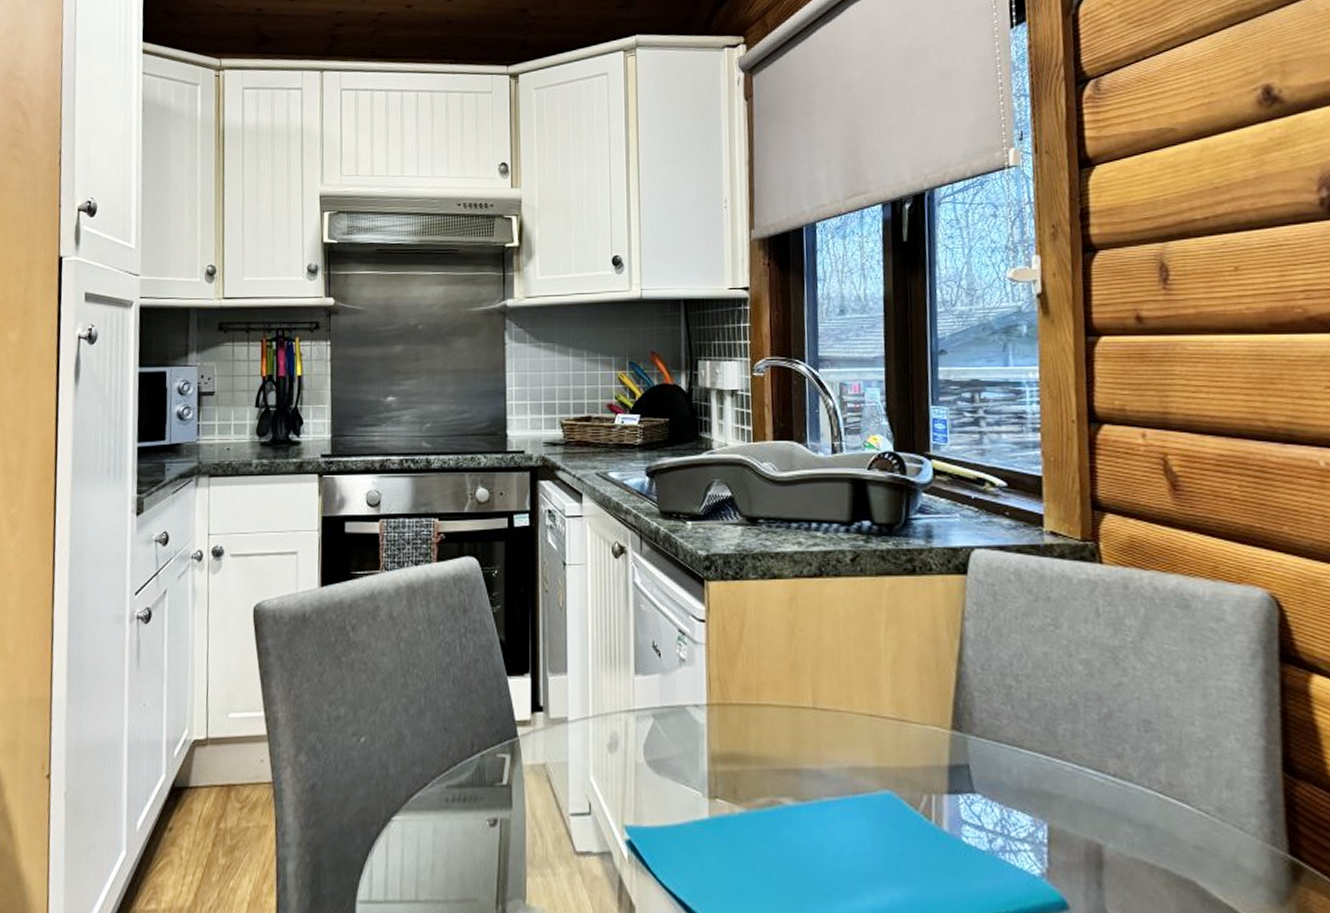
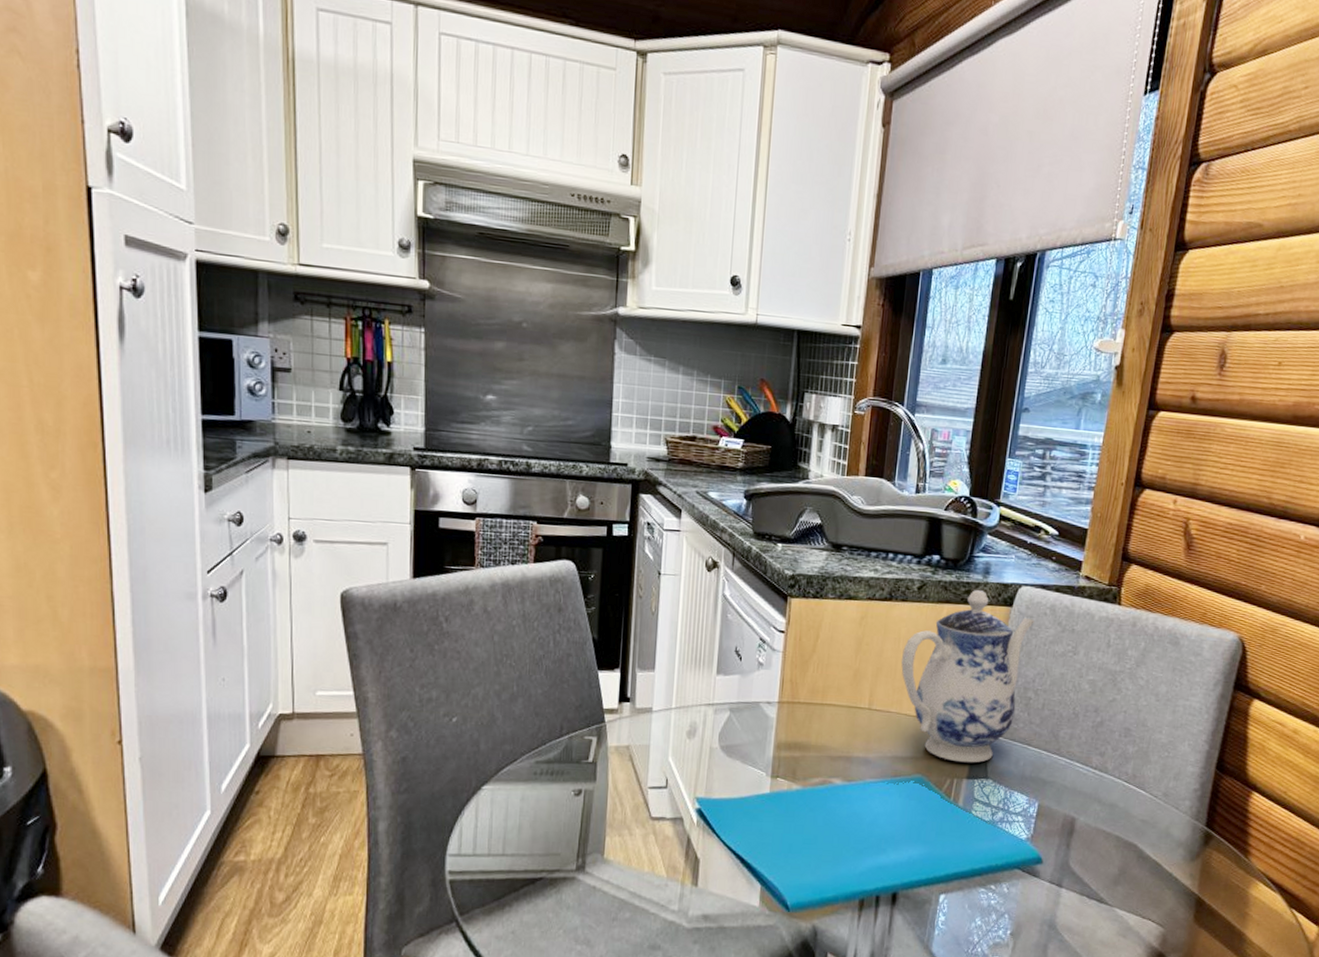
teapot: none [844,558,998,773] -> present [901,590,1034,763]

